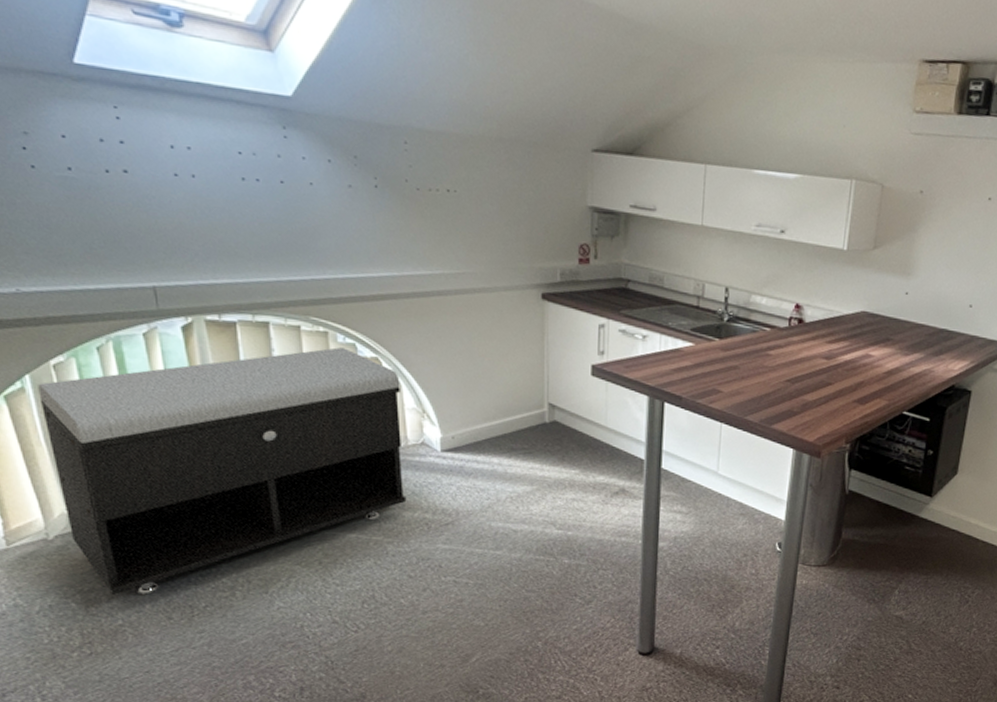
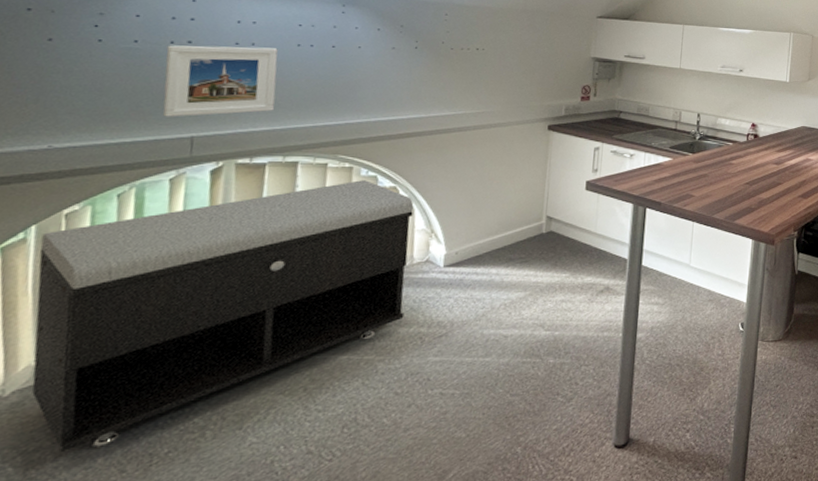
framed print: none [103,174,233,263] -> present [163,45,278,117]

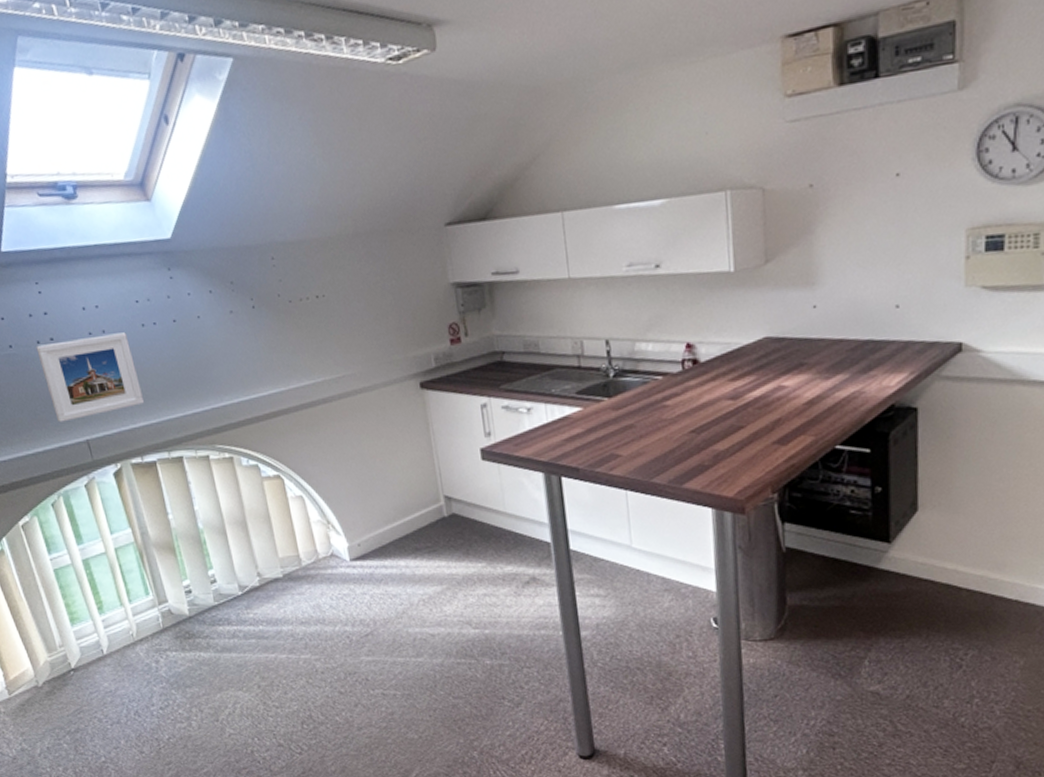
storage bench: present [32,180,414,452] -> none [12,470,326,733]

